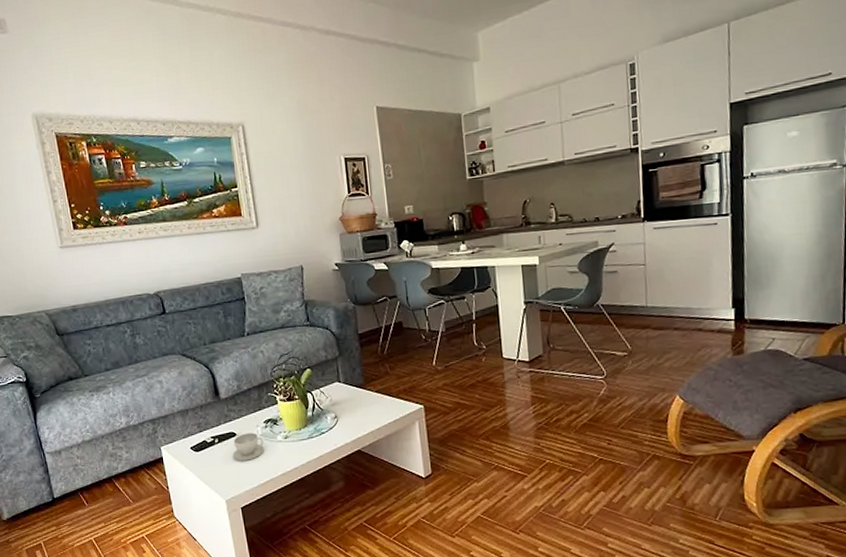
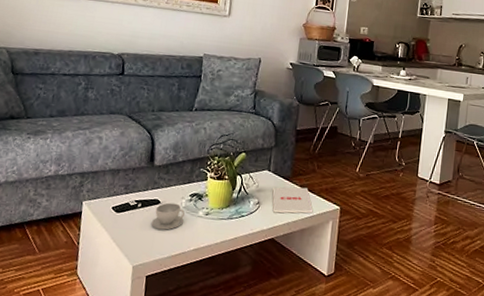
magazine: none [347,392,396,424] -> present [272,187,313,214]

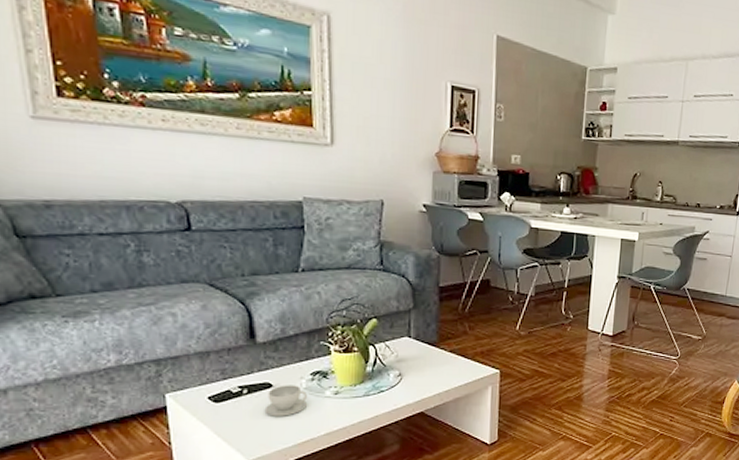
magazine: present [272,187,313,214] -> none [416,352,468,384]

